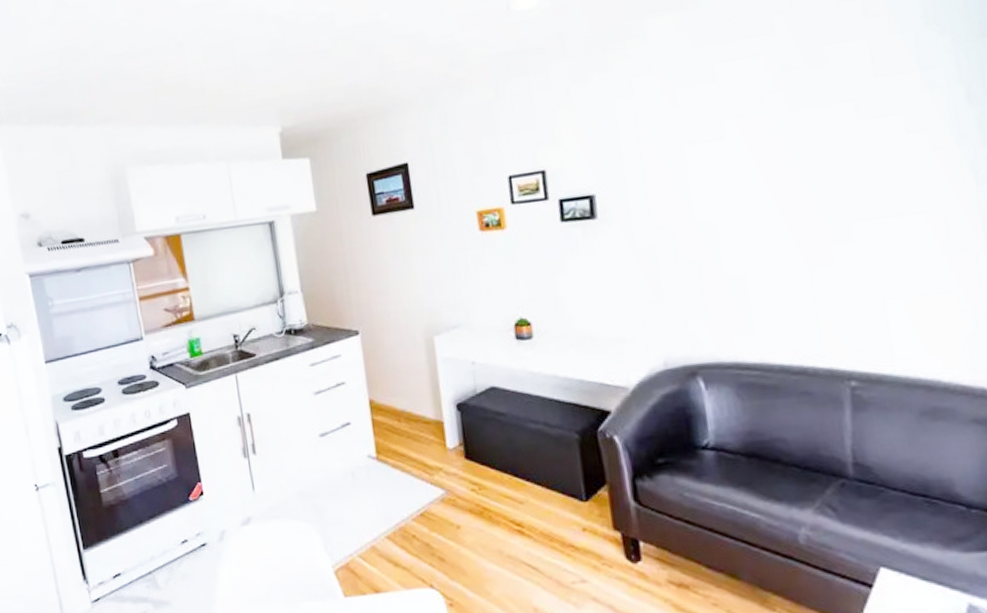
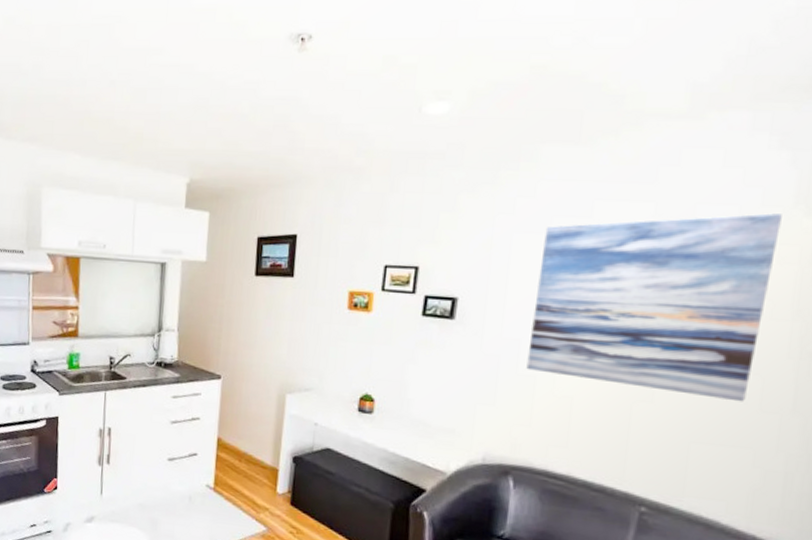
wall art: none [670,38,931,257] -> present [526,213,782,402]

